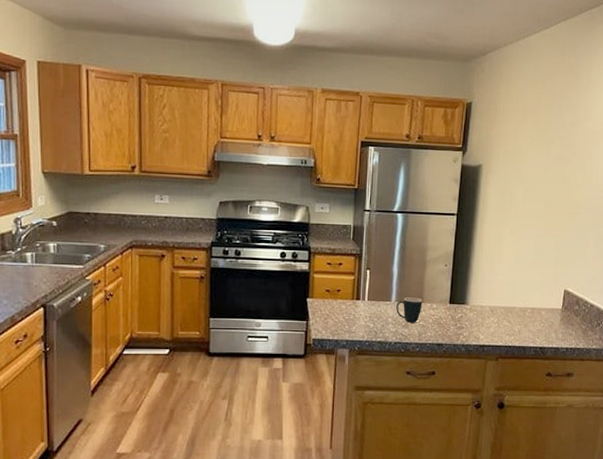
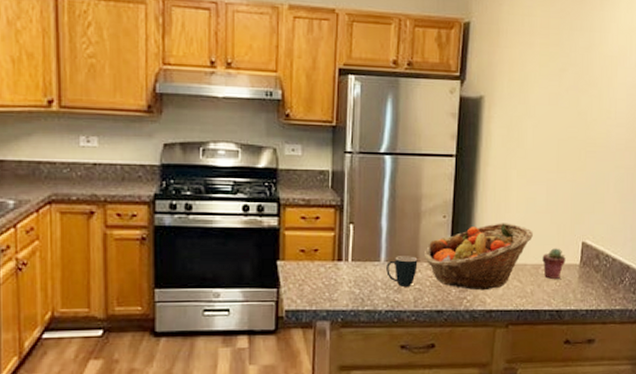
fruit basket: none [427,272,521,328] -> present [423,223,533,291]
potted succulent: none [529,294,550,320] -> present [542,248,566,279]

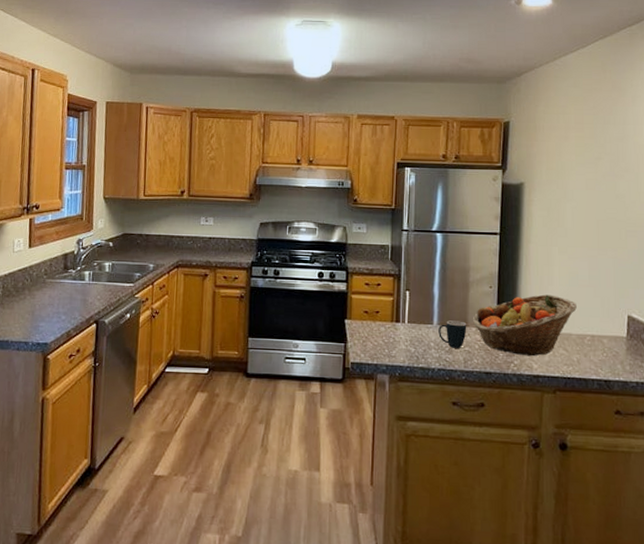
potted succulent: present [542,248,566,279] -> none [587,320,612,350]

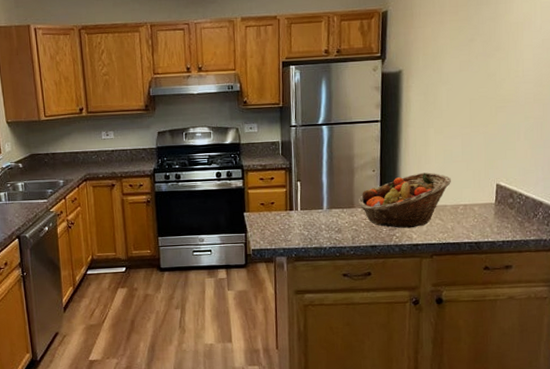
mug: present [438,320,467,348] -> none [328,203,354,228]

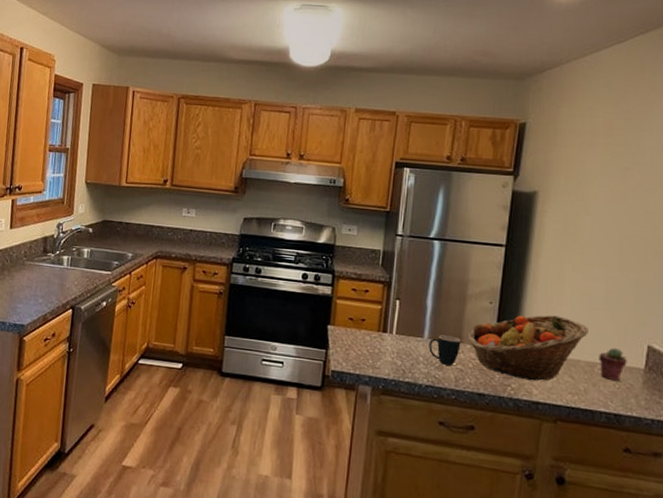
mug: none [328,203,354,228] -> present [429,335,461,366]
potted succulent: none [460,190,482,216] -> present [599,348,627,381]

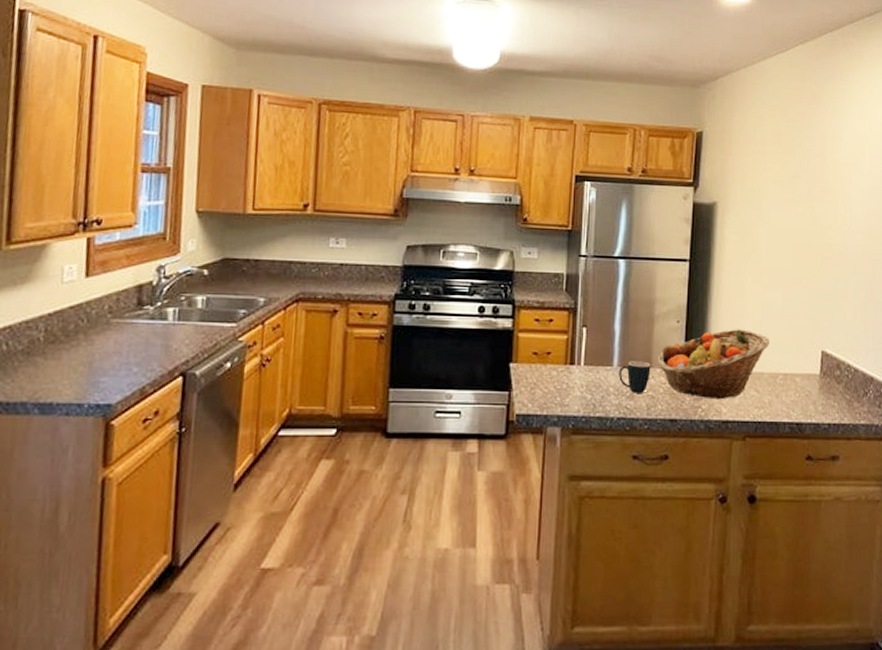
potted succulent: present [599,348,627,381] -> none [780,357,805,389]

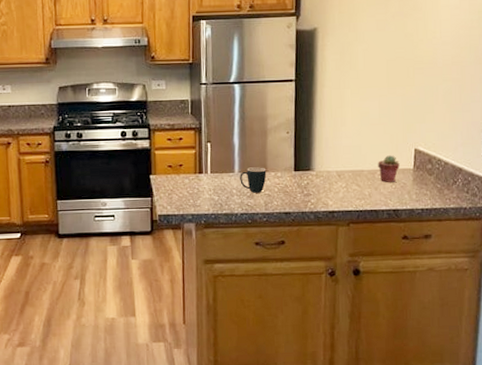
fruit basket: present [657,329,769,400] -> none [271,135,368,194]
potted succulent: none [780,357,805,389] -> present [378,155,400,182]

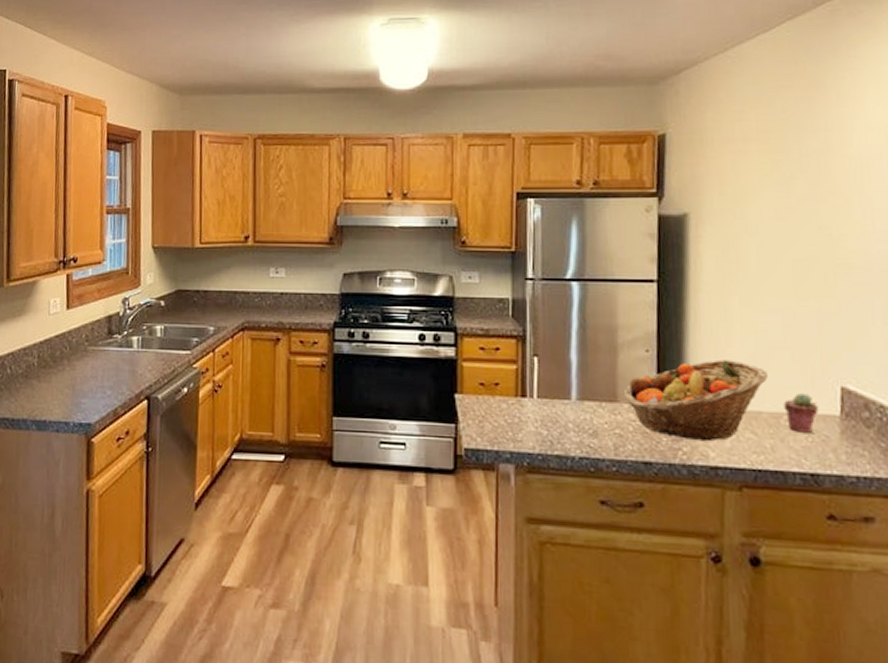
mug: present [240,167,267,193] -> none [578,394,617,431]
fruit basket: none [271,135,368,194] -> present [623,359,768,442]

